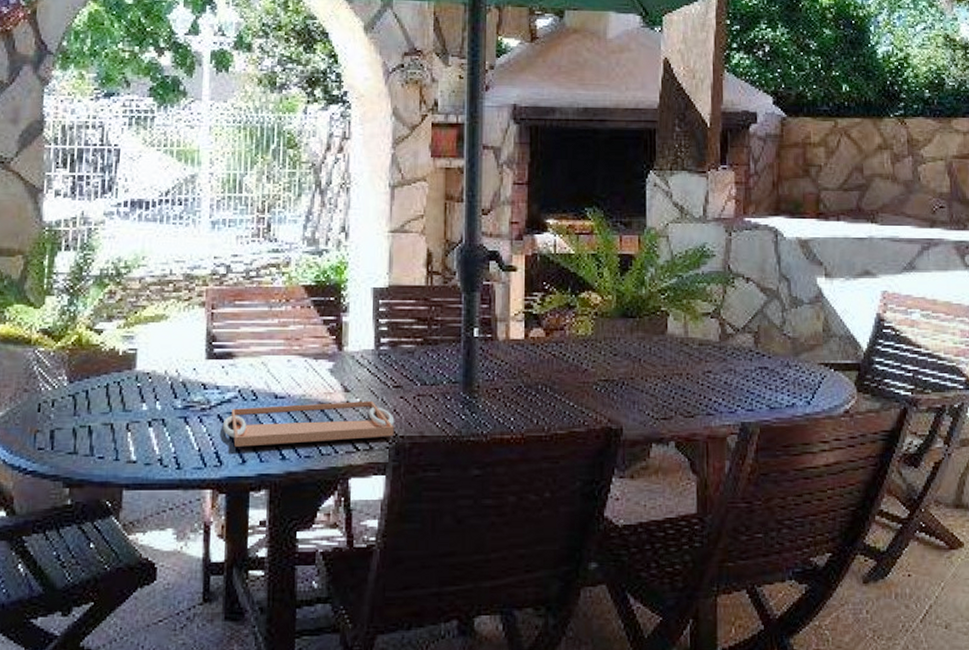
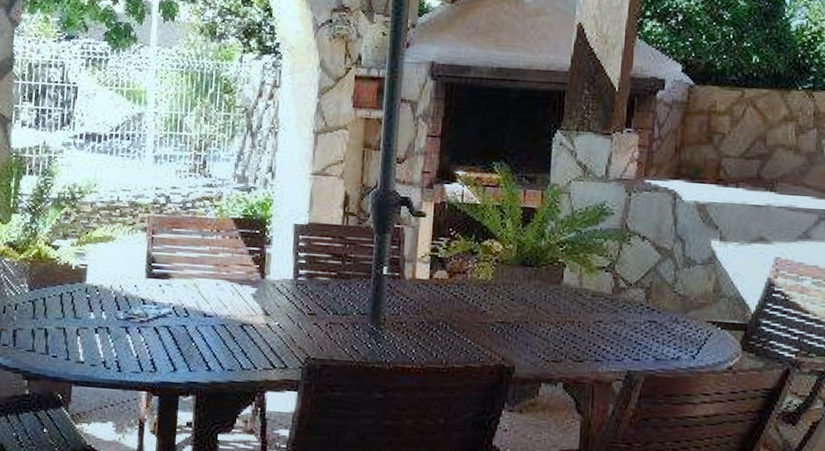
serving tray: present [222,401,395,447] -> none [157,322,308,358]

